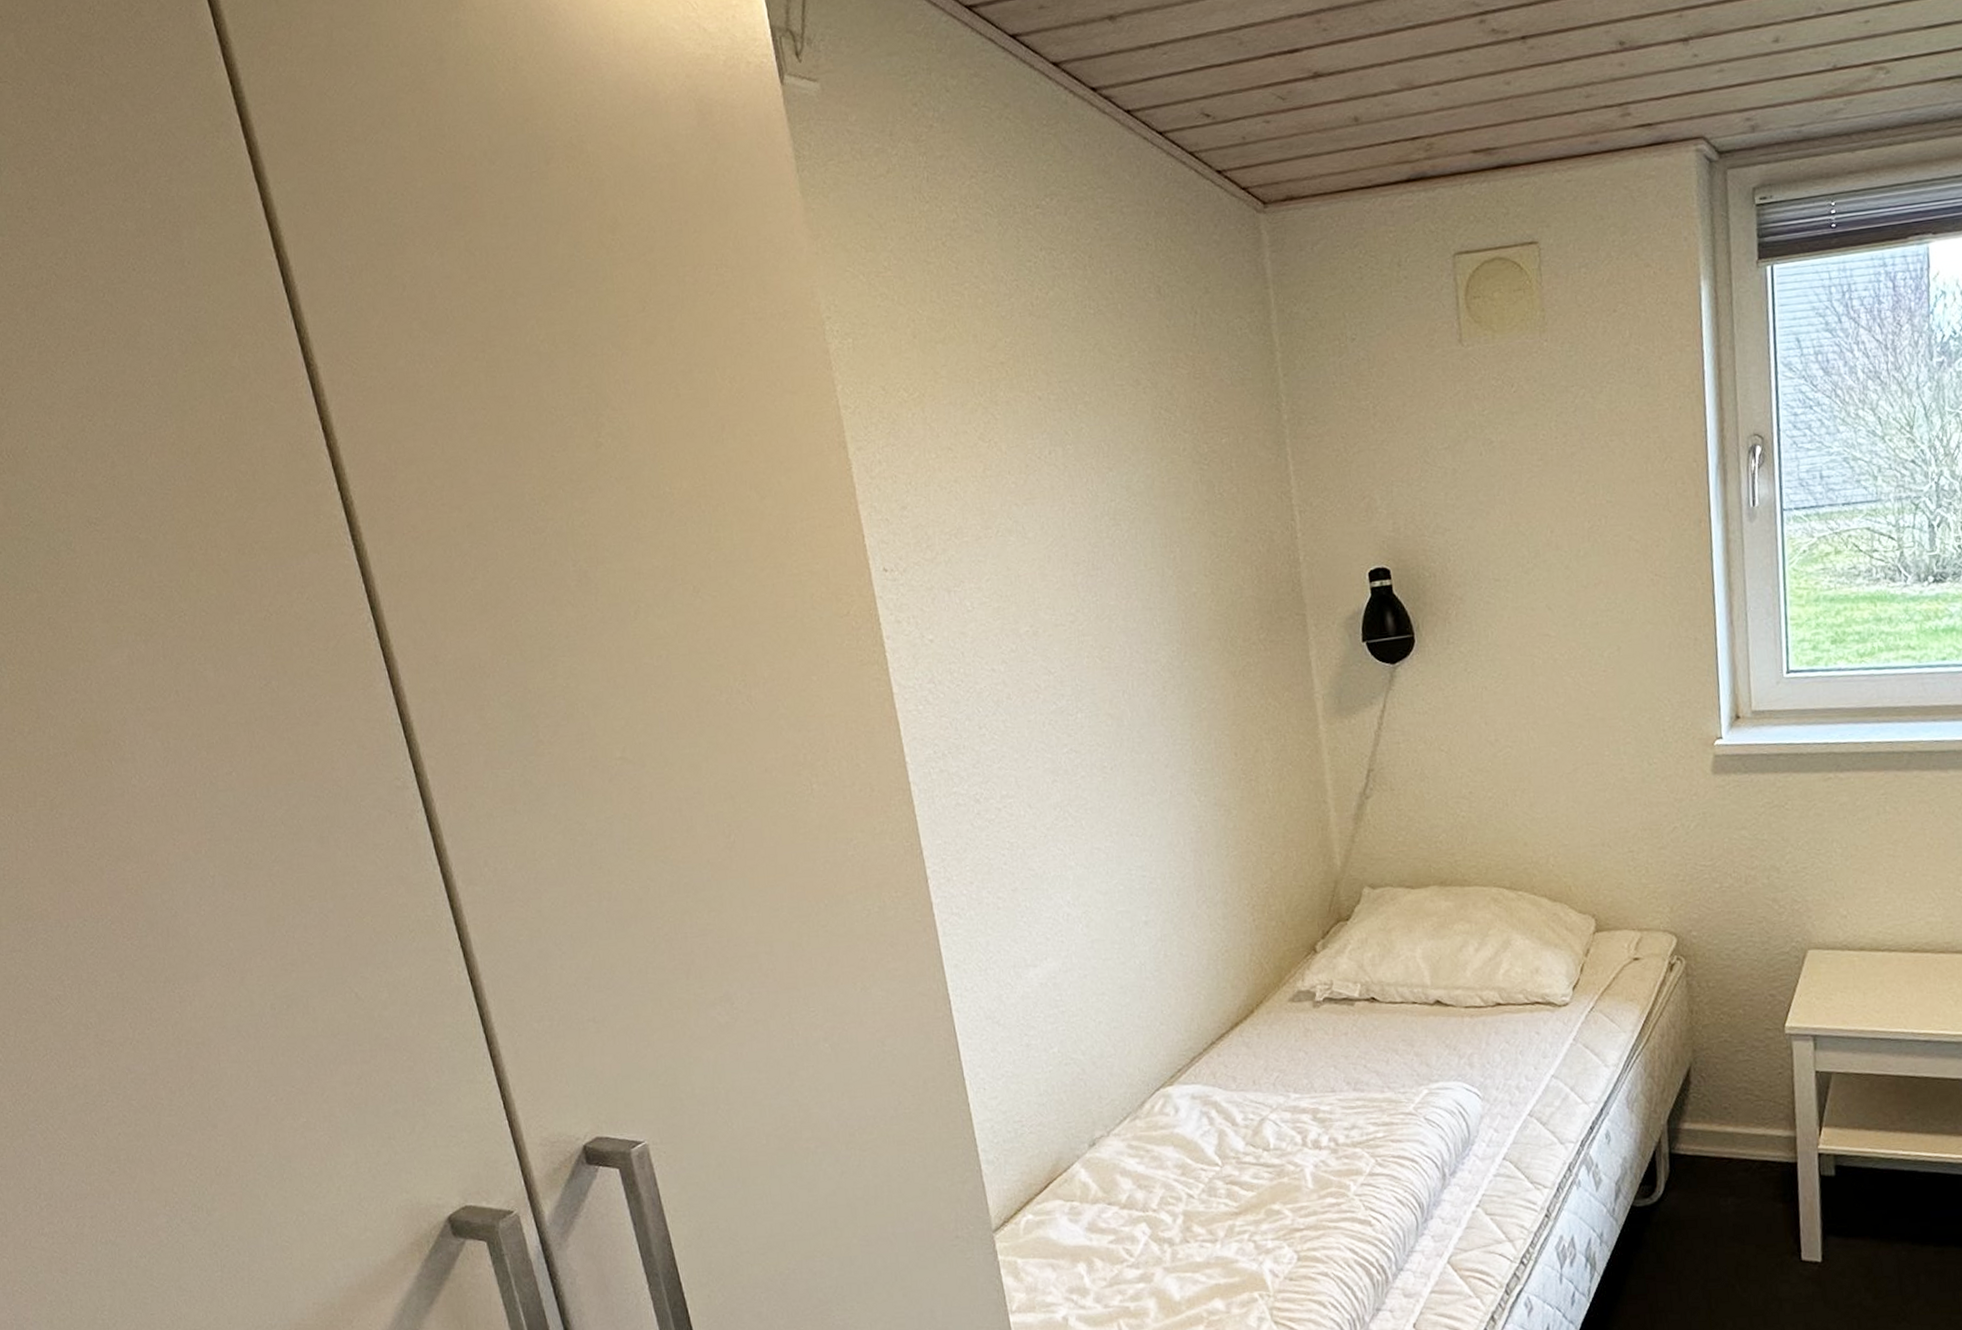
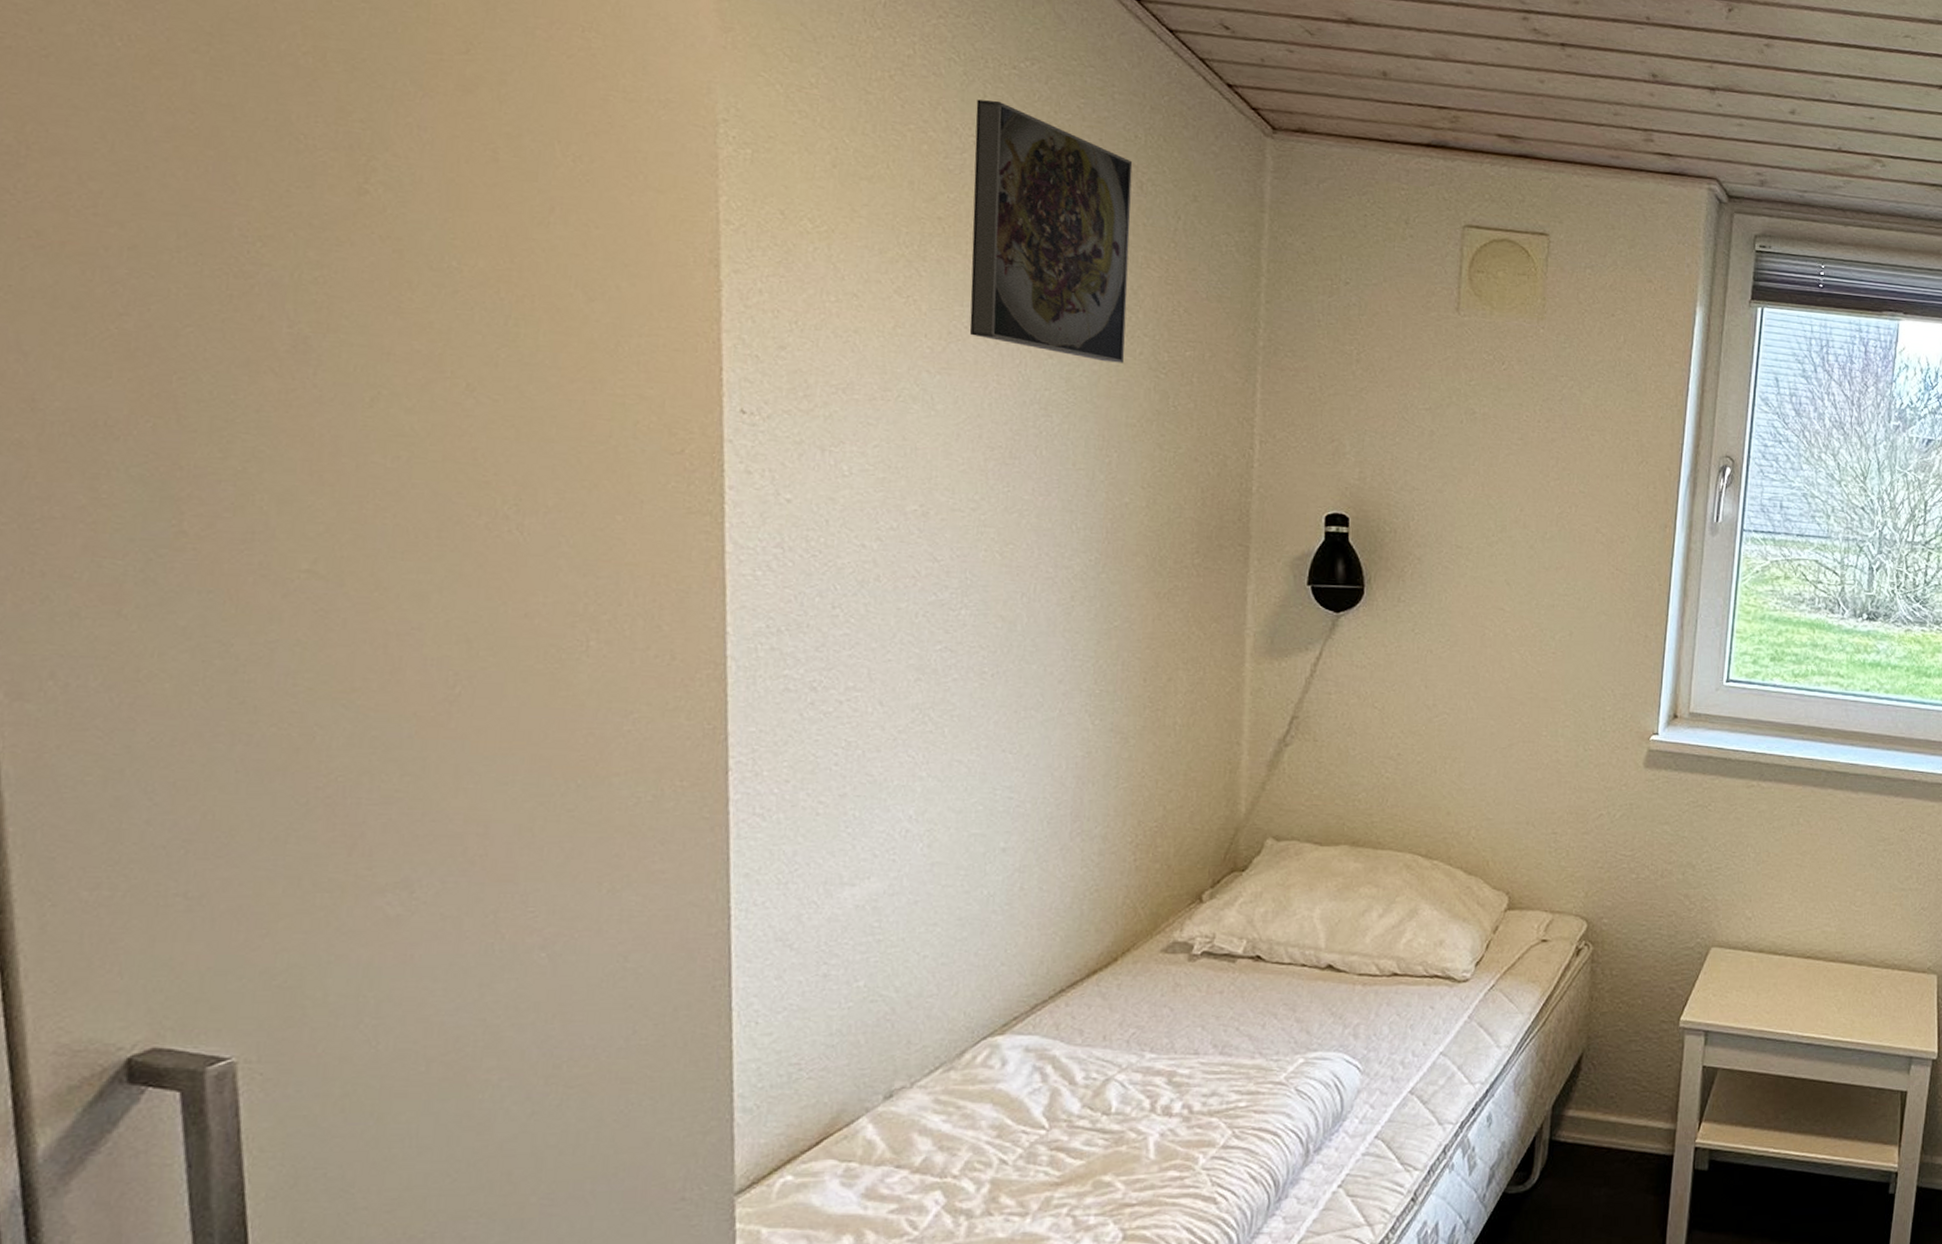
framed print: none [1013,241,1172,465] -> present [969,99,1133,363]

